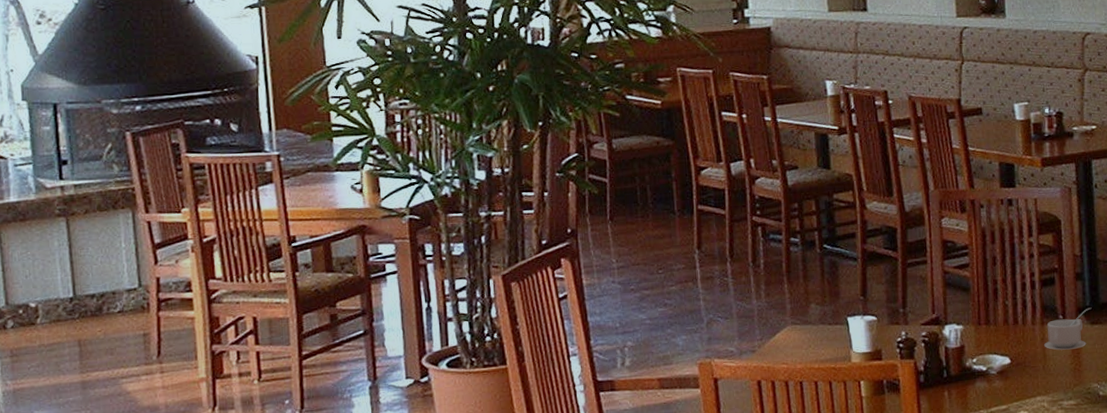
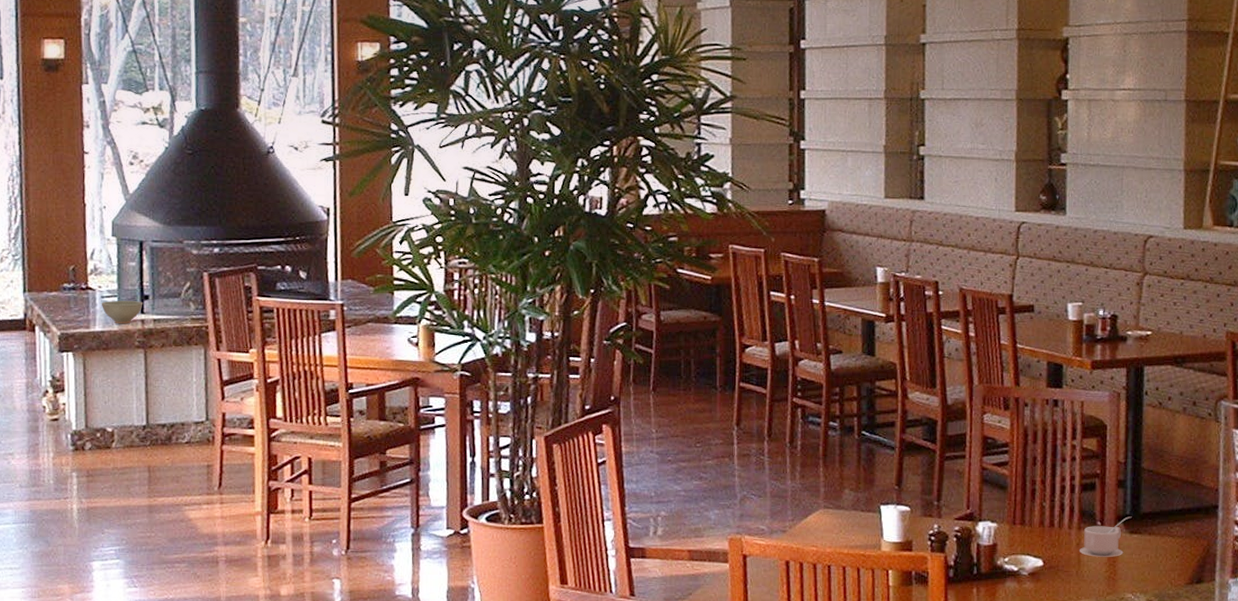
bowl: none [14,166,62,193] -> present [101,300,143,324]

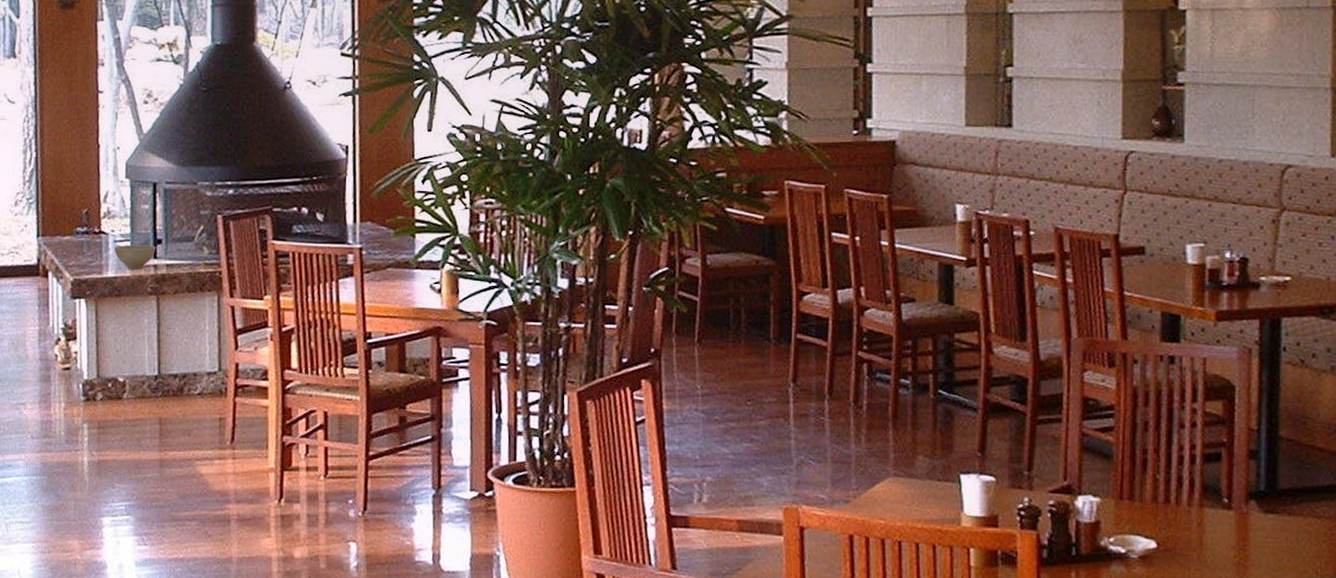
teacup: present [1079,516,1132,557] -> none [1200,493,1267,540]

